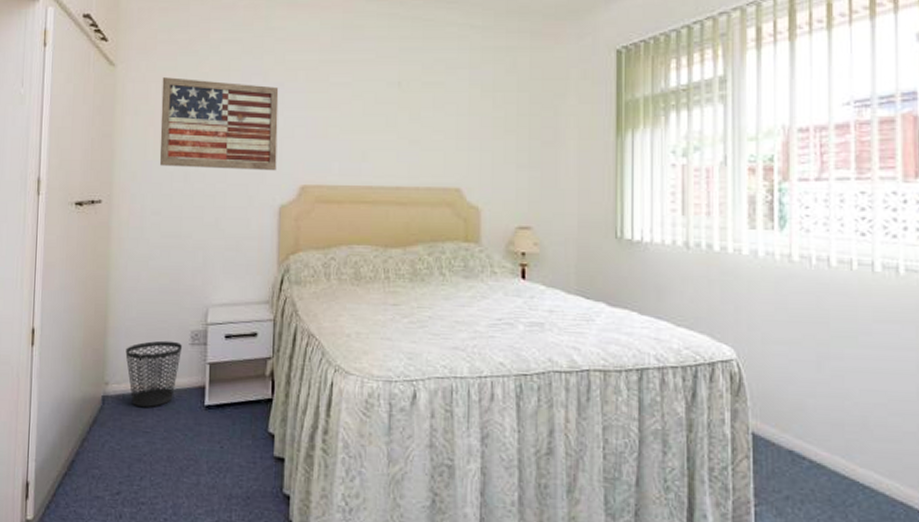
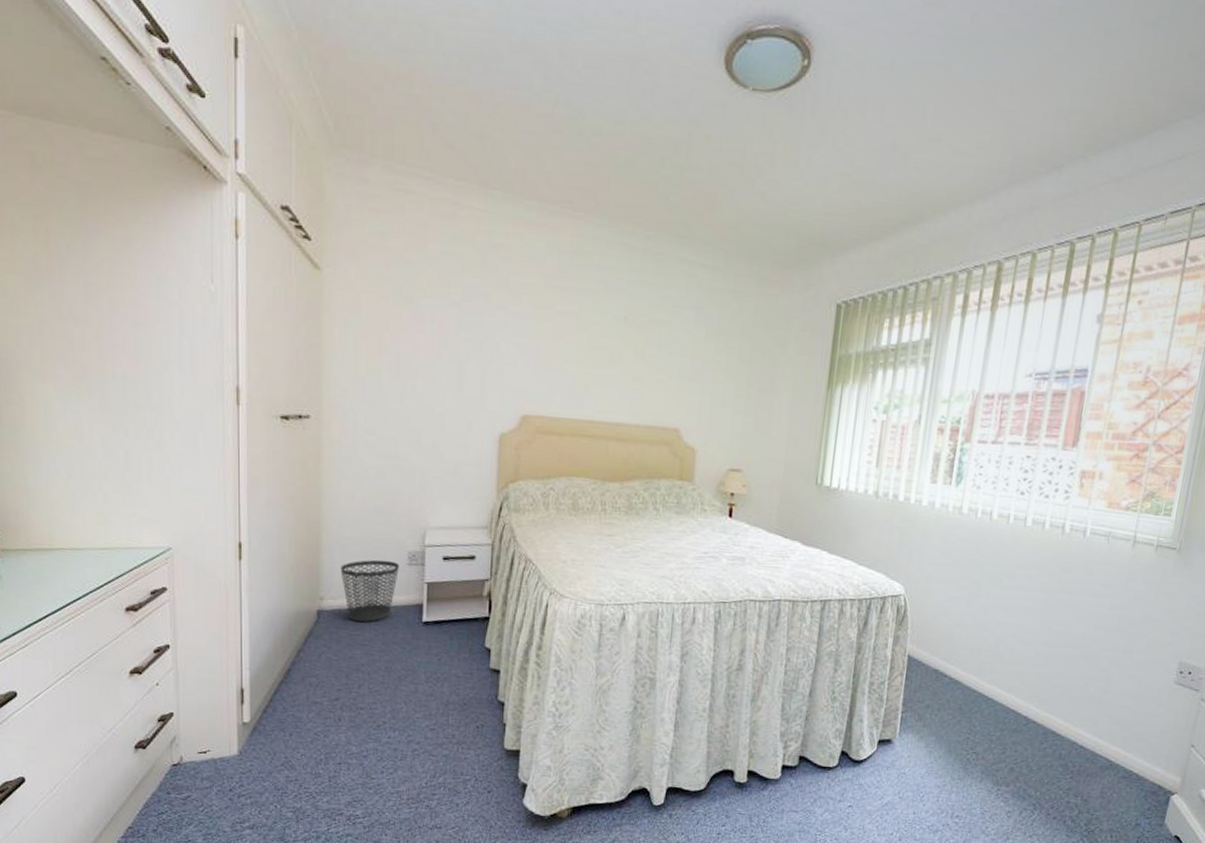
wall art: present [159,77,279,171] -> none [373,288,502,399]

